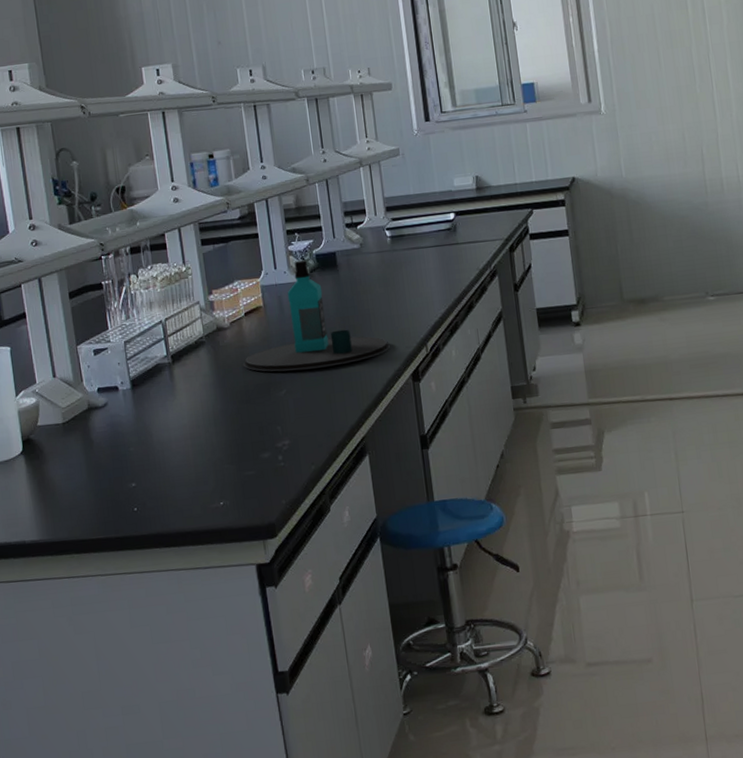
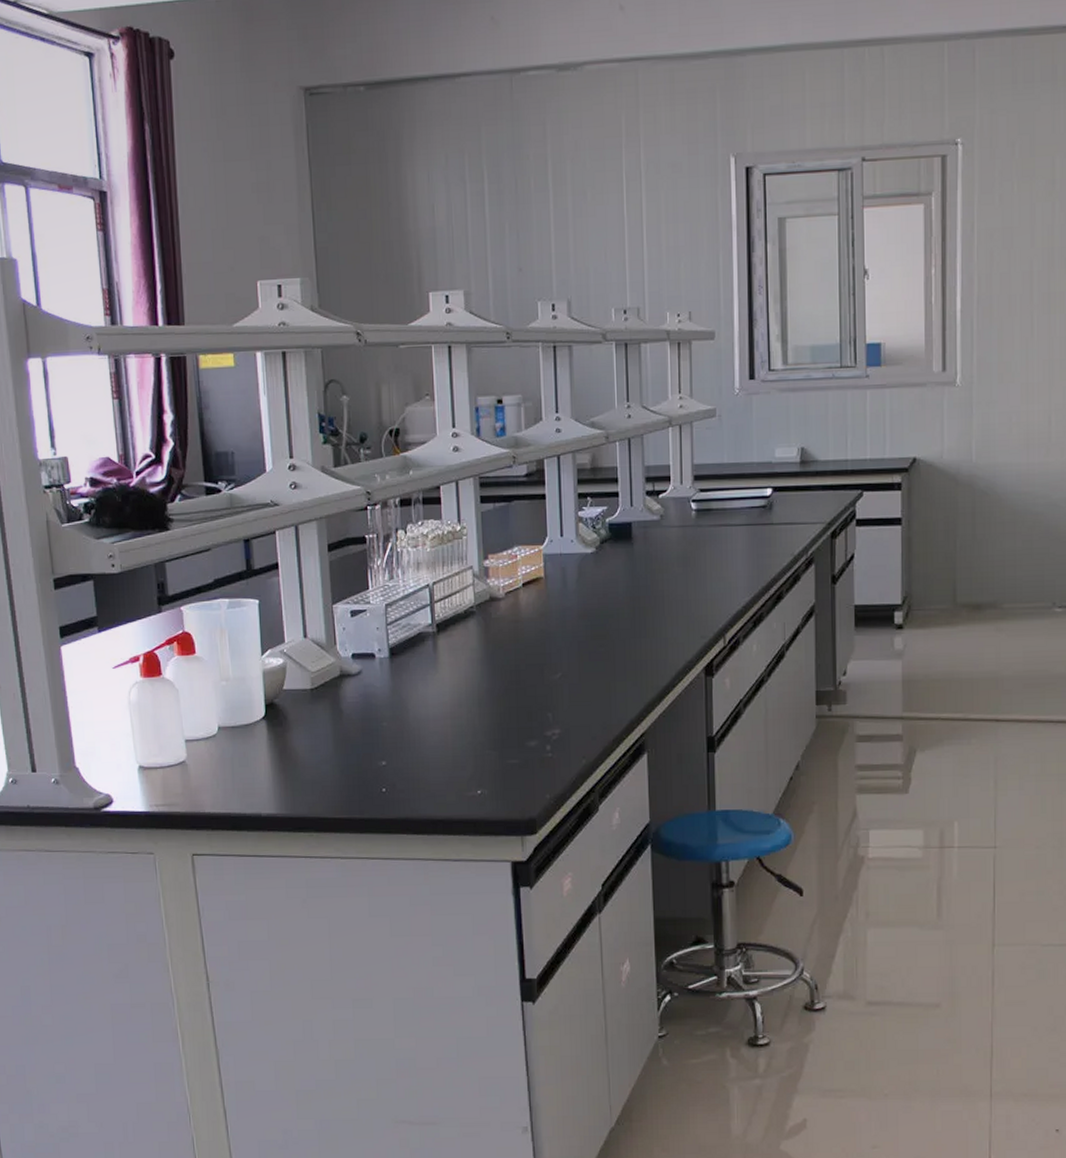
bottle: present [243,260,391,372] -> none [516,528,684,653]

